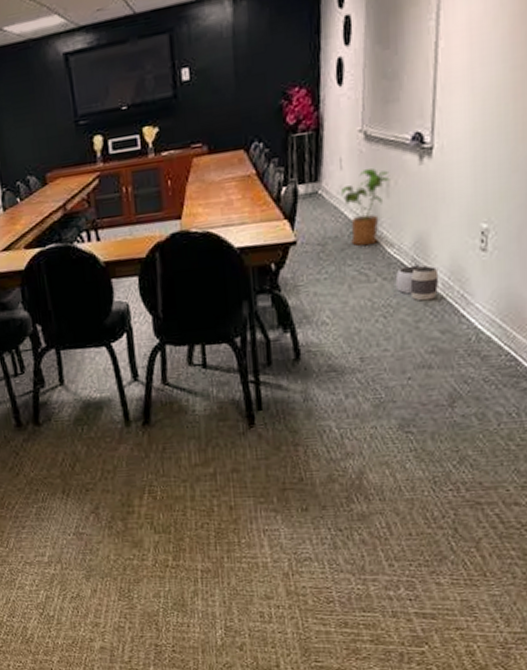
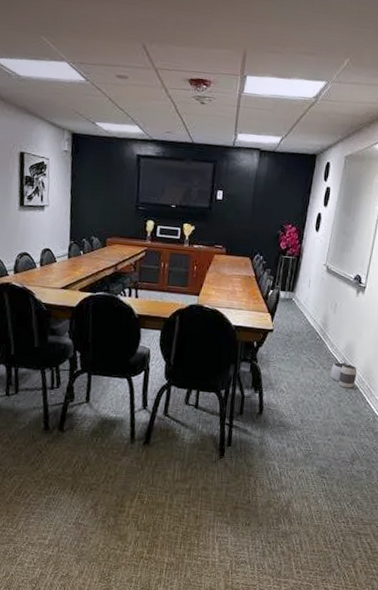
house plant: present [341,168,390,247] -> none [307,291,338,343]

